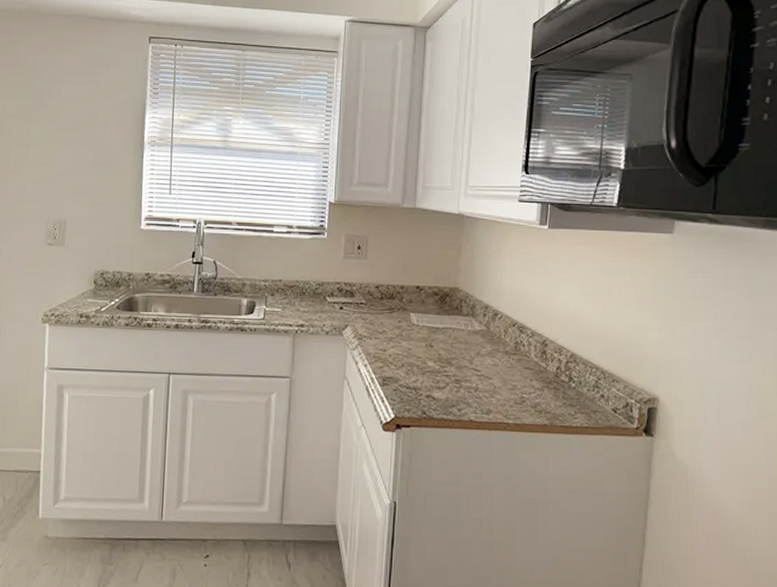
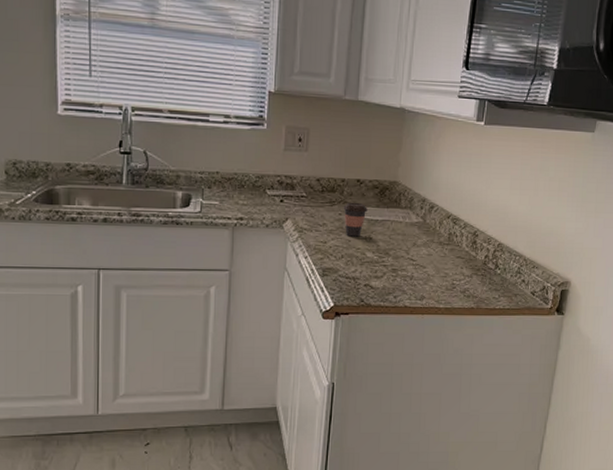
coffee cup: none [403,309,428,345] -> present [343,202,368,237]

